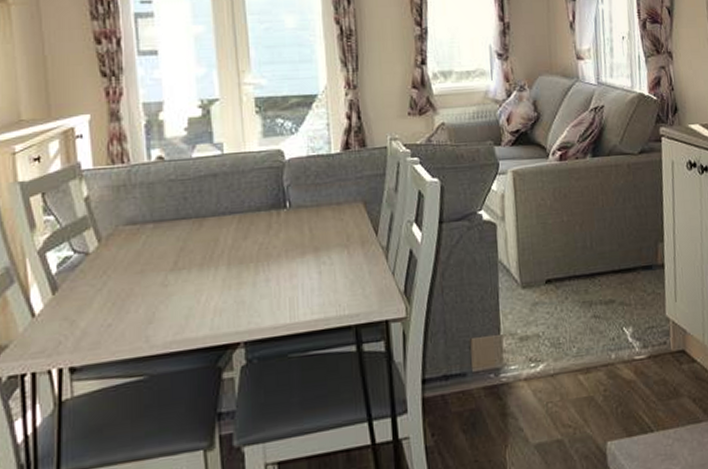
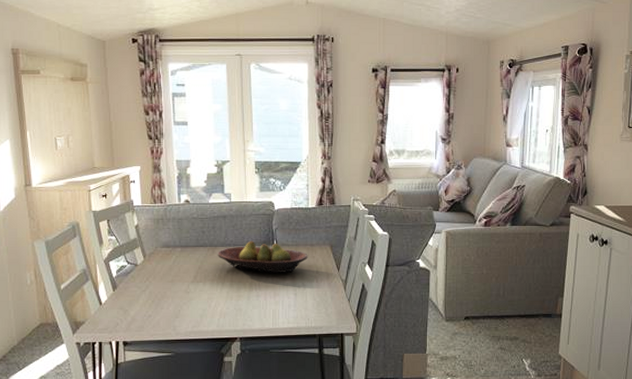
fruit bowl: none [207,204,334,247] -> present [218,240,308,273]

